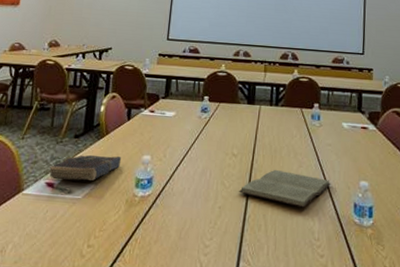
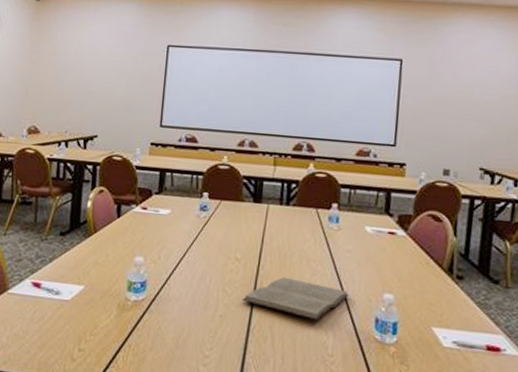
book: present [49,155,122,181] -> none [35,254,112,282]

